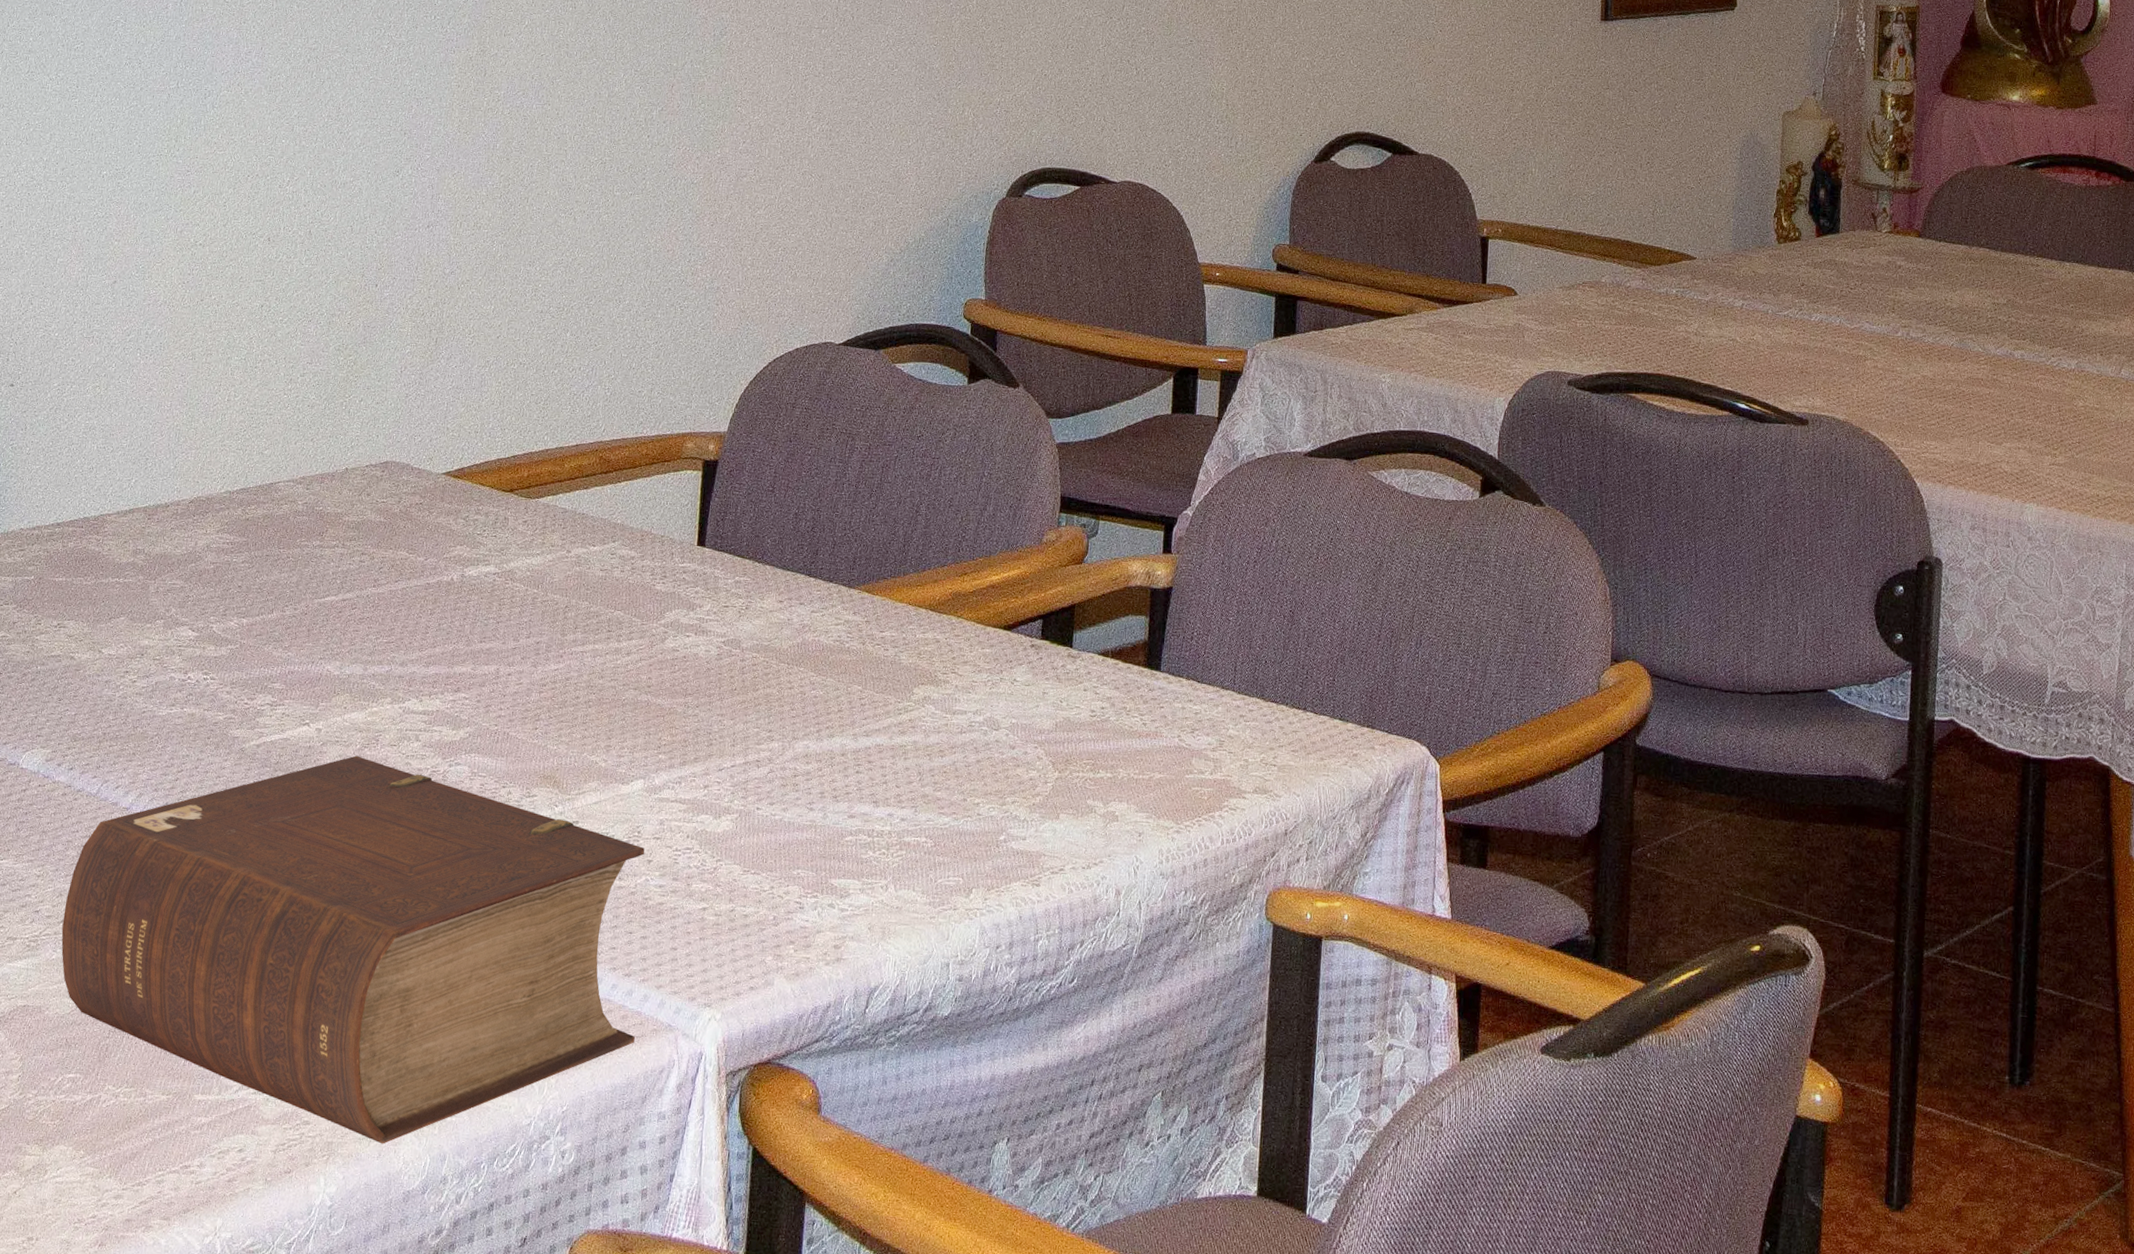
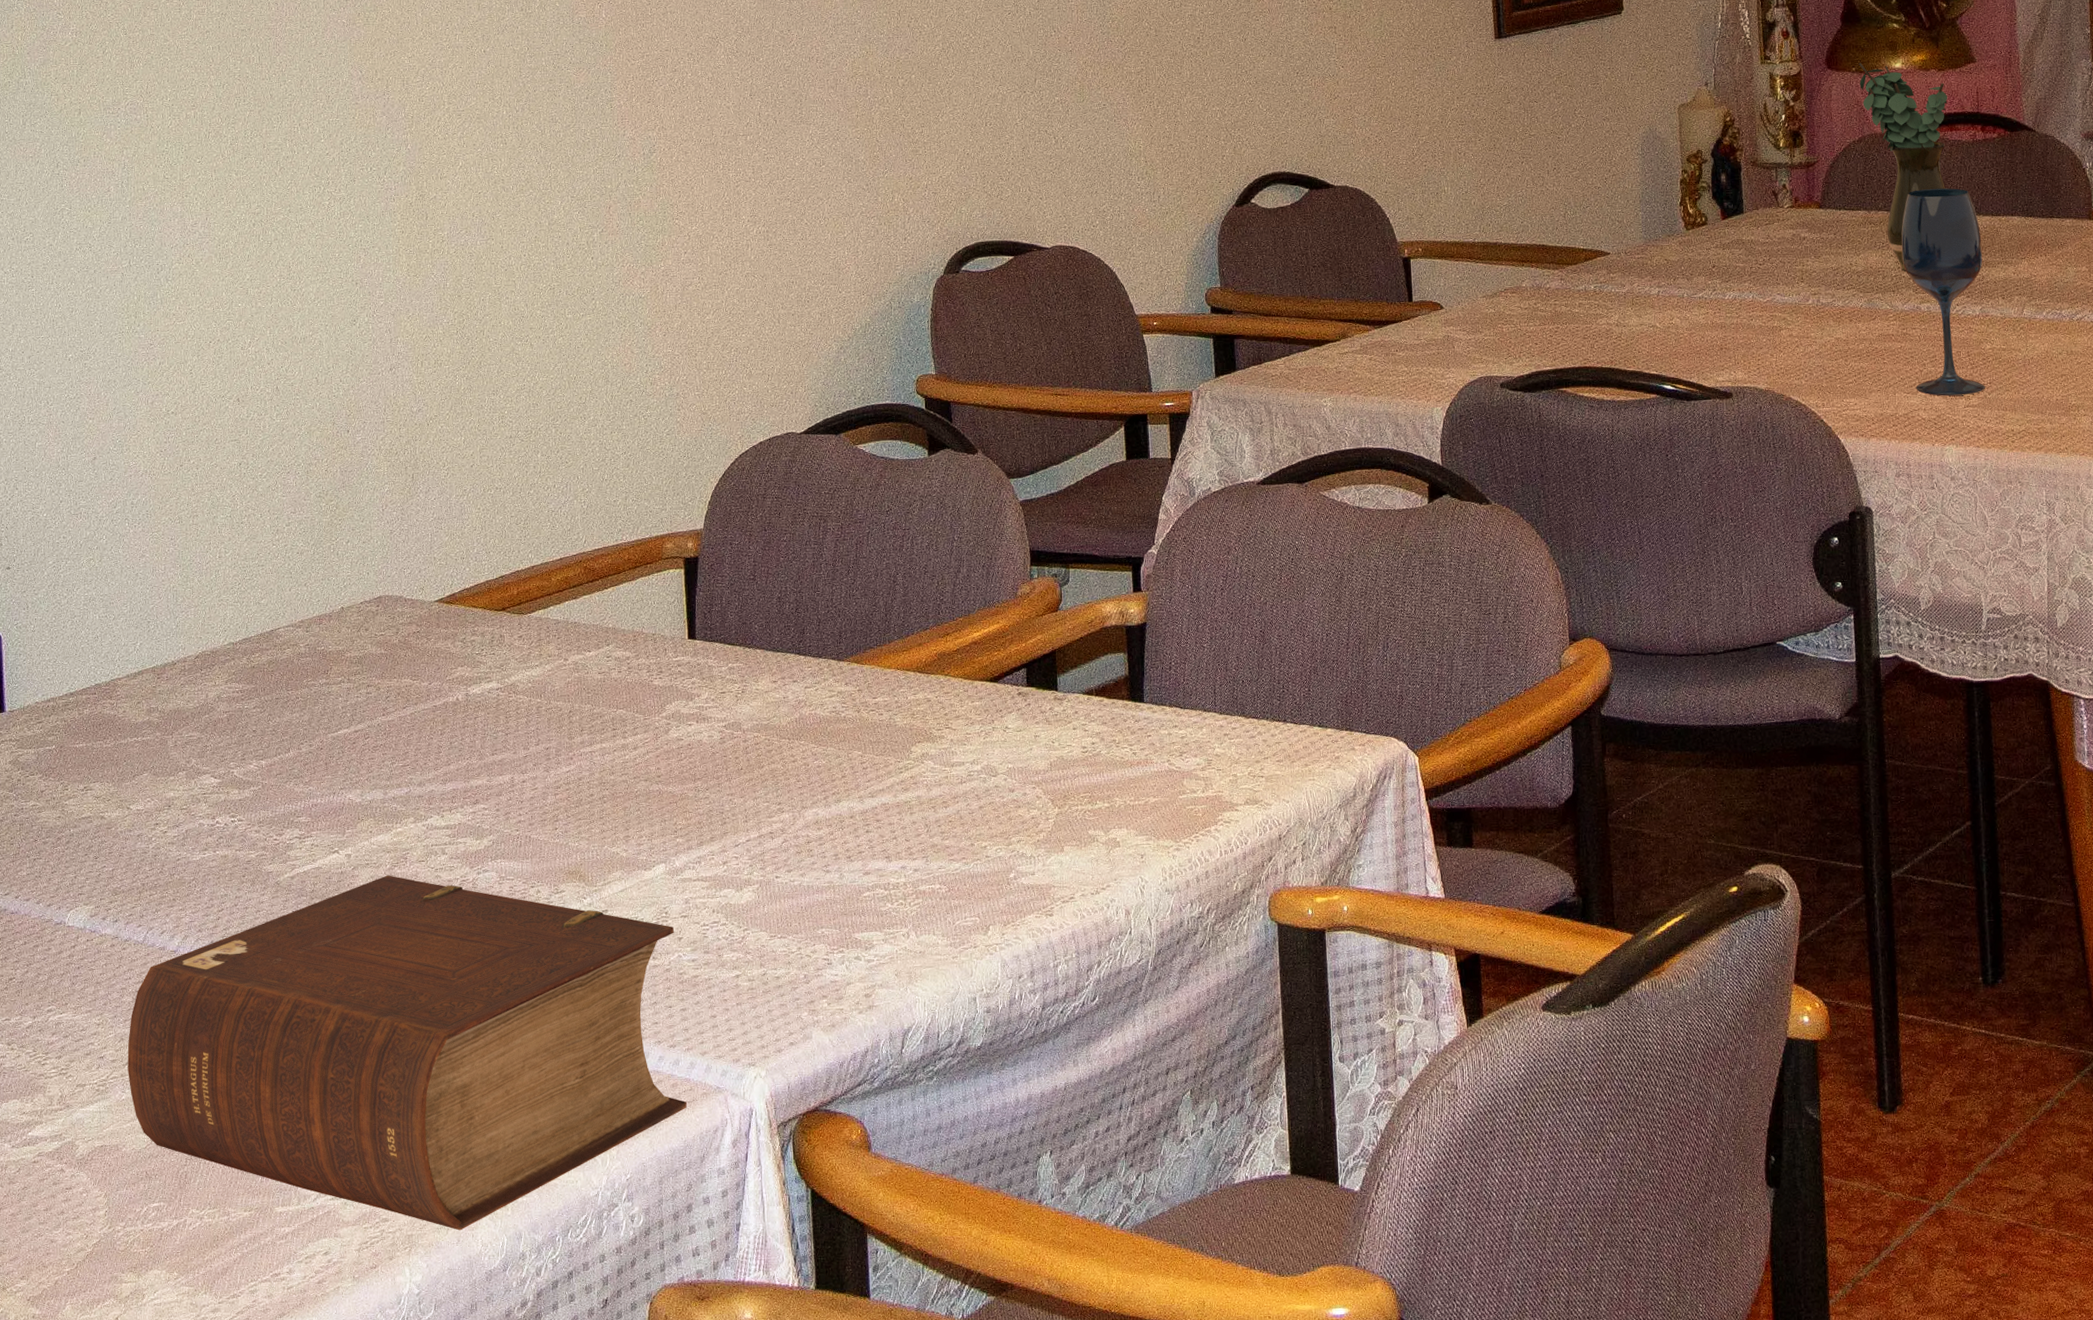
vase: none [1973,90,2064,314] -> present [1858,63,1948,272]
wineglass: none [1999,230,2085,453] -> present [1901,188,1985,396]

